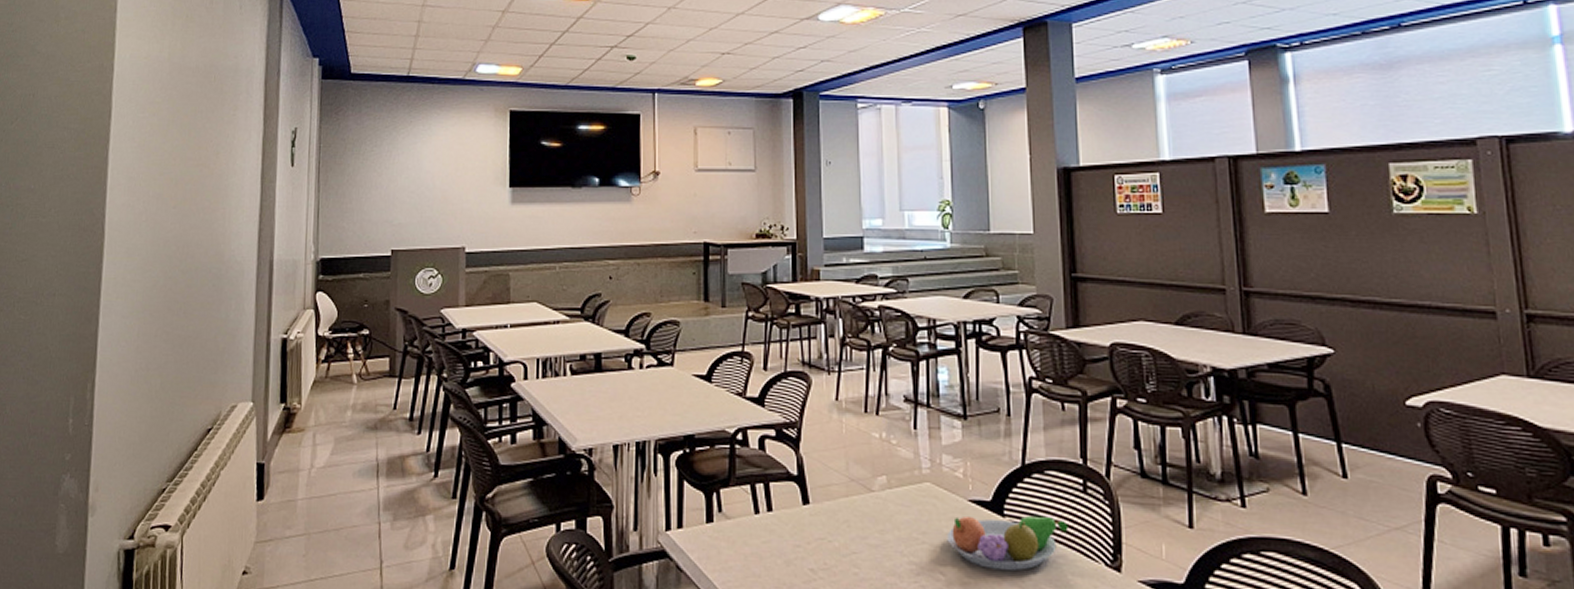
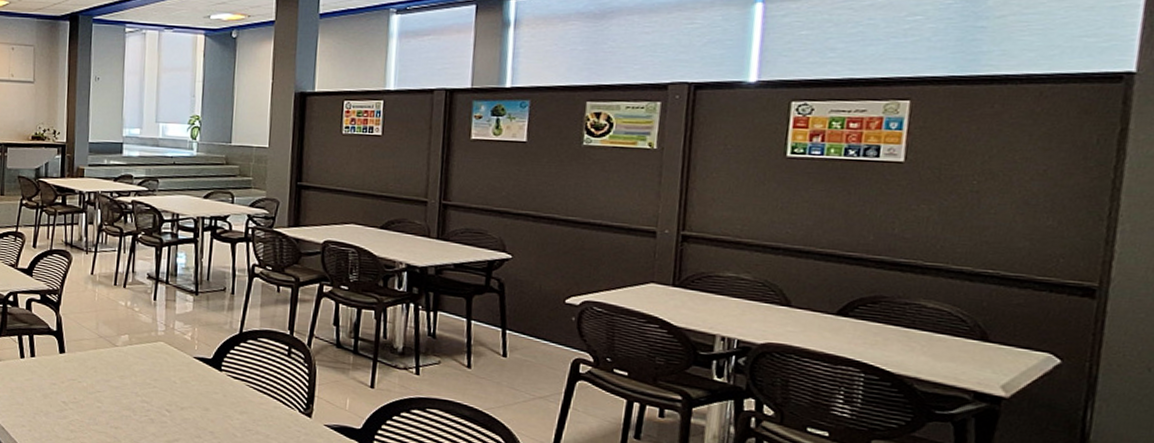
fruit bowl: present [947,515,1068,572] -> none [174,368,273,412]

